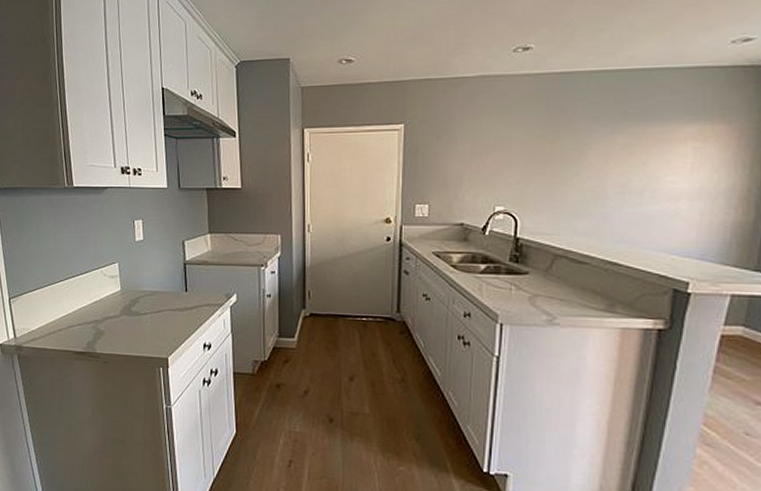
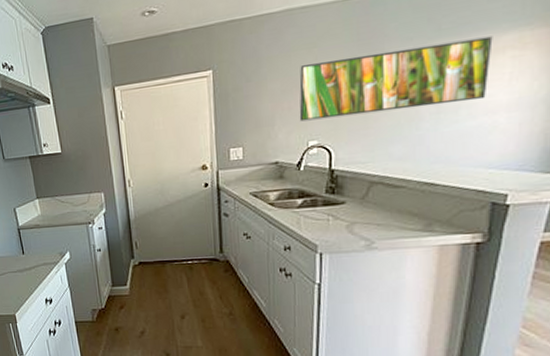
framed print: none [487,126,676,186] -> present [299,36,493,122]

